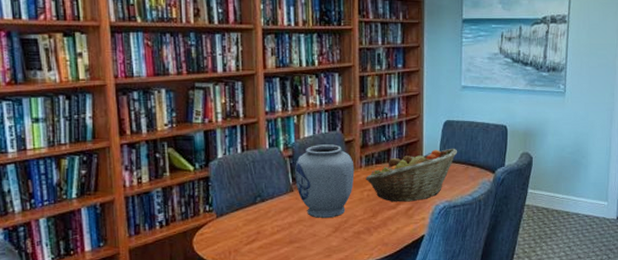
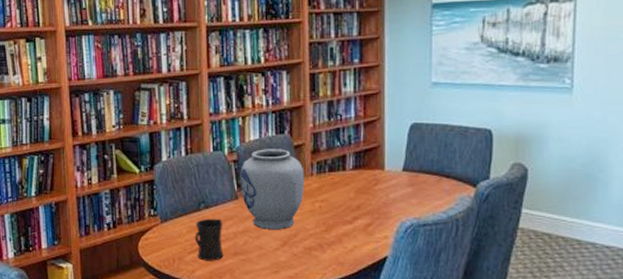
mug: none [251,210,280,251] -> present [195,218,224,261]
fruit basket: present [365,148,458,203] -> none [317,155,428,217]

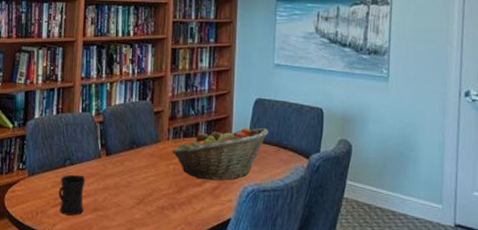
vase: present [240,149,305,231] -> none [104,113,162,190]
fruit basket: none [317,155,428,217] -> present [172,127,269,181]

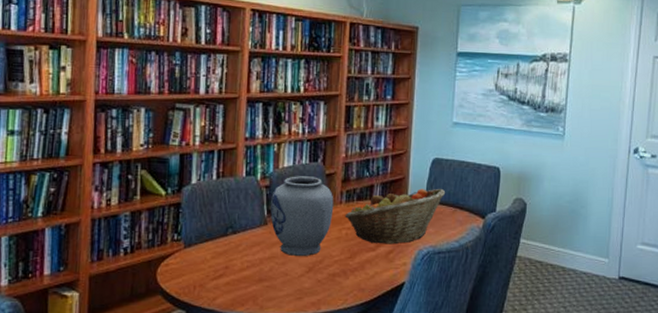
mug: present [58,175,86,216] -> none [219,244,250,288]
vase: none [104,113,162,190] -> present [270,176,334,257]

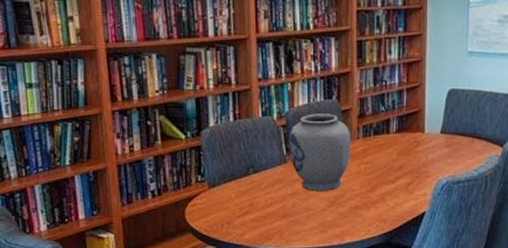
fruit basket: present [345,188,446,245] -> none [363,119,463,177]

